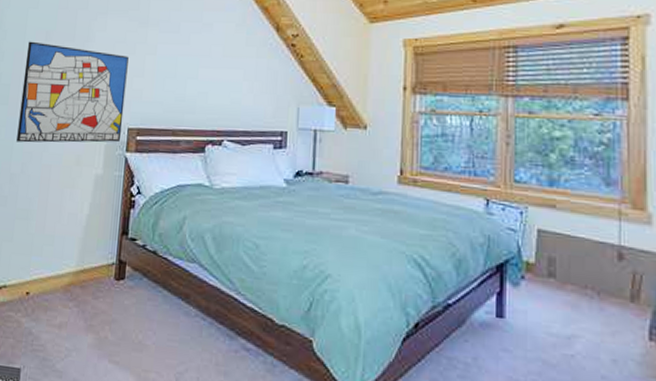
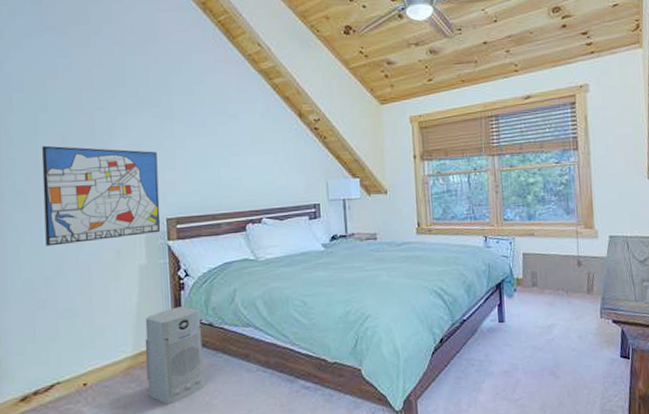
air purifier: none [84,226,146,336] -> present [145,306,205,405]

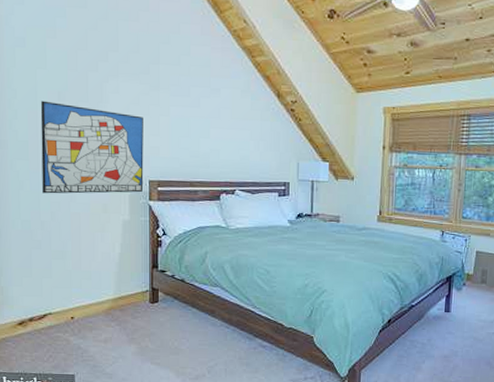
air purifier: present [145,306,205,405] -> none [125,261,175,345]

